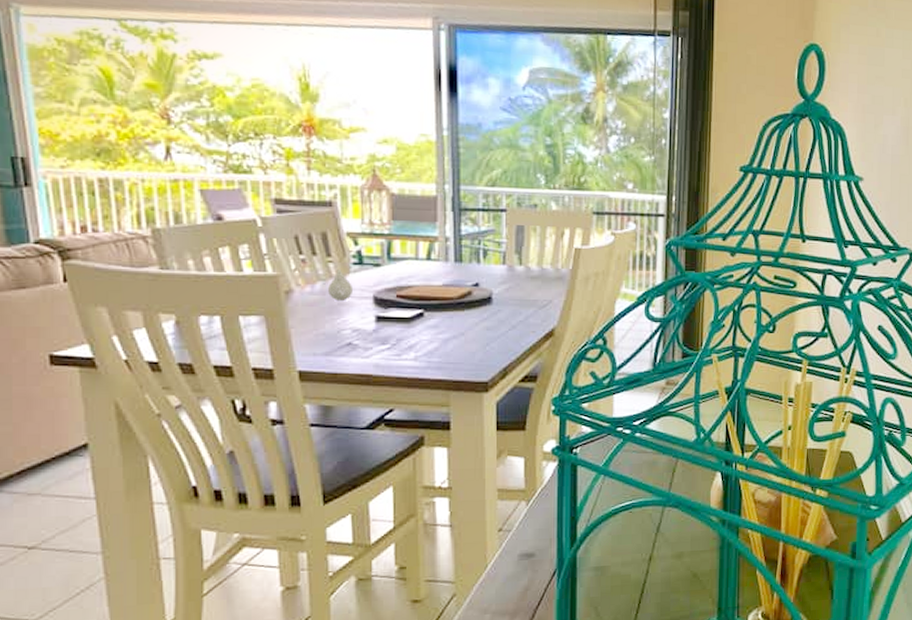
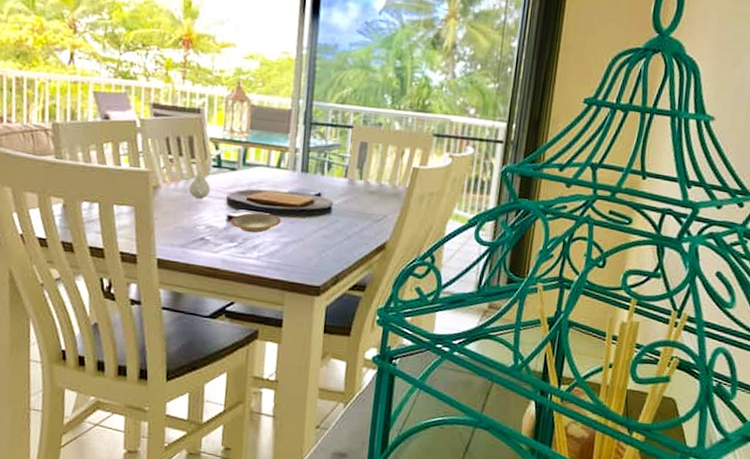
plate: none [380,309,438,333] -> present [230,212,282,233]

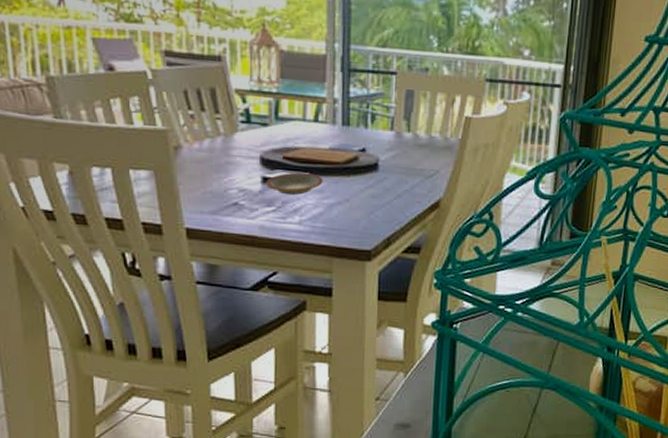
vase: present [188,171,210,200] -> none [215,127,240,160]

